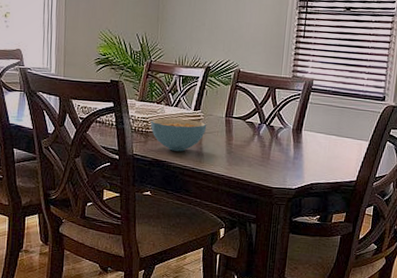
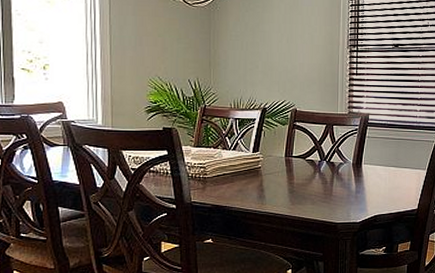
cereal bowl: present [150,118,207,152] -> none [207,162,267,195]

